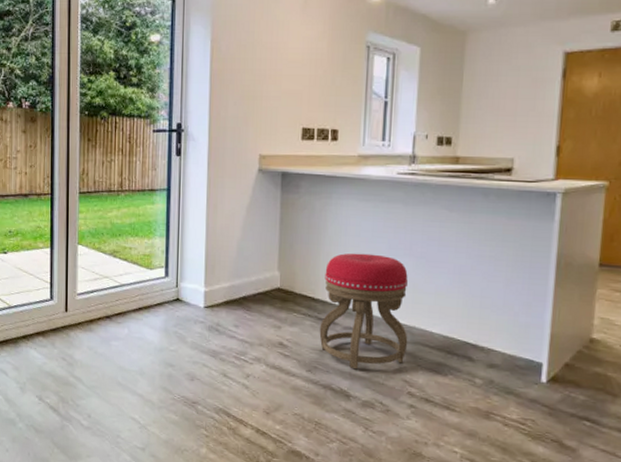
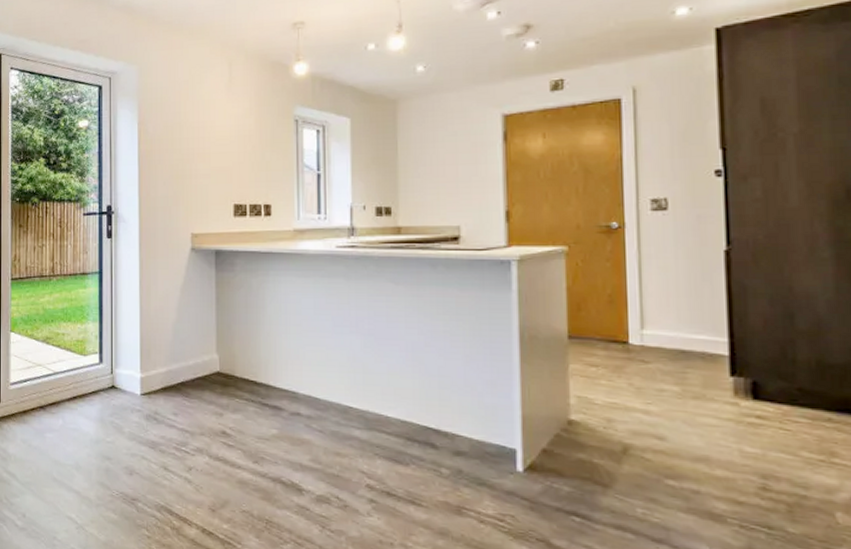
stool: present [319,253,408,370] -> none [264,332,362,460]

